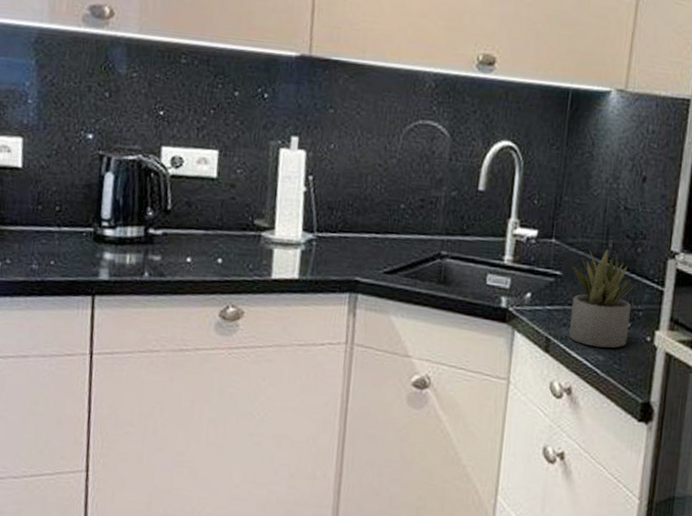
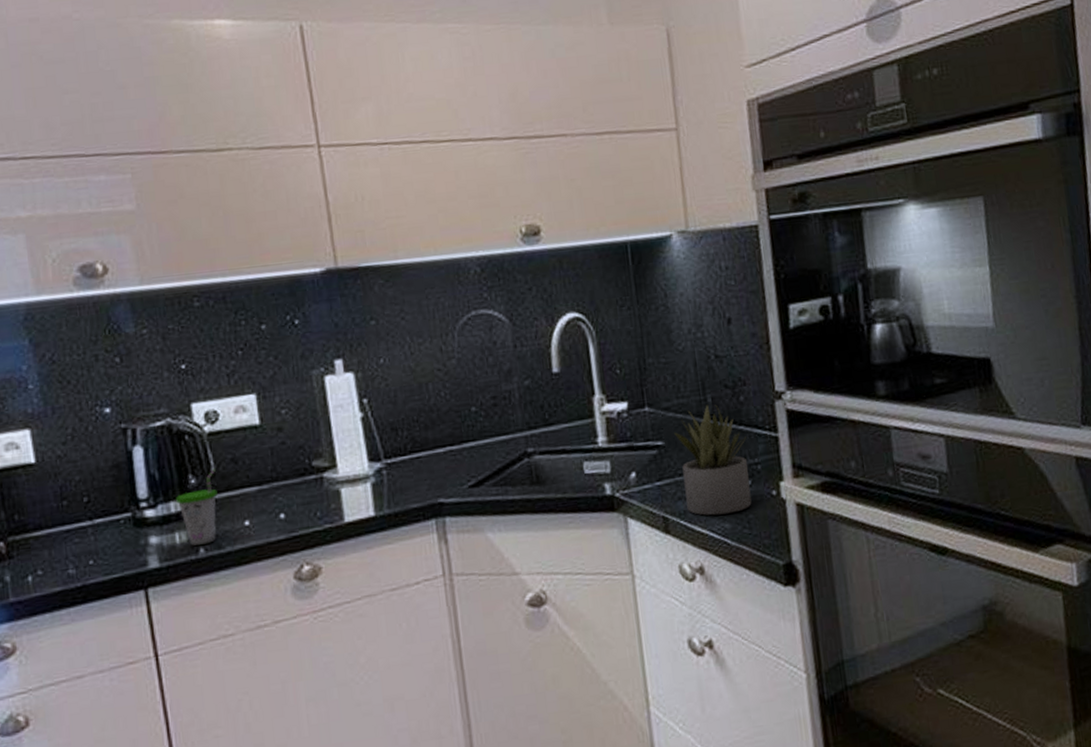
cup: none [133,206,172,270] -> present [176,468,218,546]

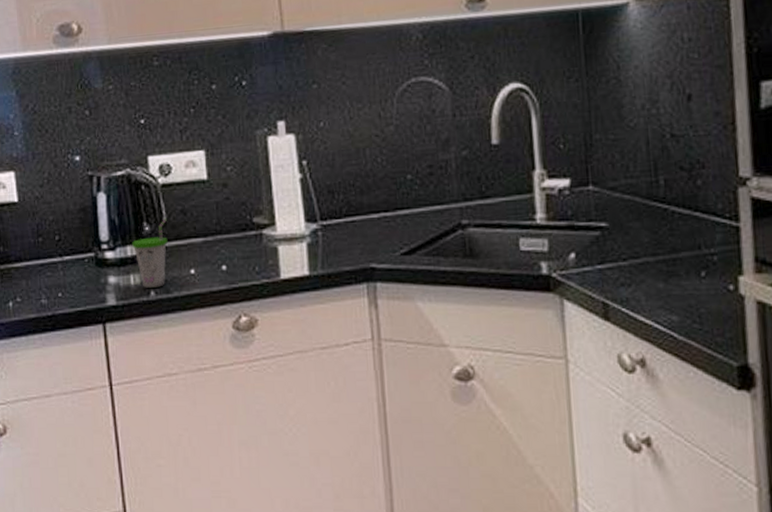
succulent plant: present [674,404,752,516] -> none [620,186,704,306]

